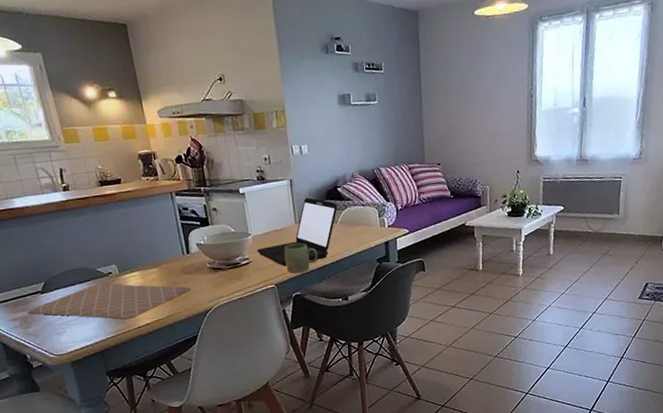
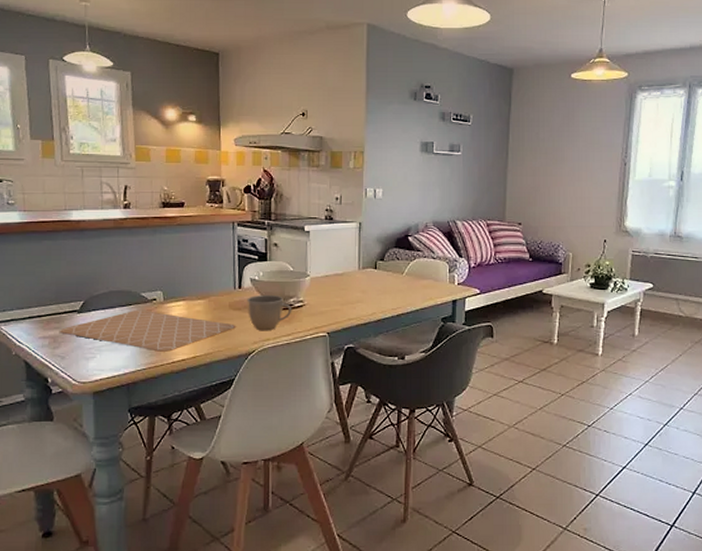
cup: none [196,256,240,290] -> present [246,294,292,330]
laptop: present [257,197,338,267] -> none [313,243,406,315]
mug: present [284,243,318,273] -> none [342,291,378,322]

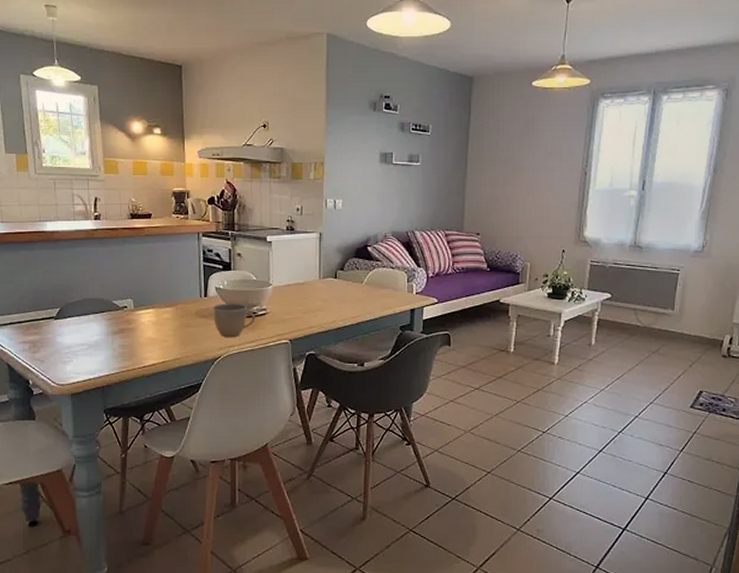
placemat: present [59,309,236,352] -> none [38,316,202,357]

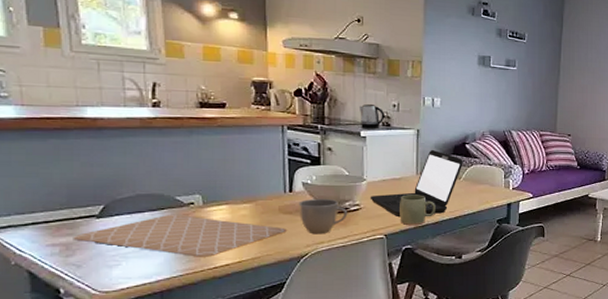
placemat: none [38,316,202,357] -> present [73,214,287,257]
kettle: none [266,208,289,234] -> present [360,103,385,129]
laptop: none [275,253,365,323] -> present [370,149,463,218]
mug: none [303,299,338,330] -> present [400,195,435,225]

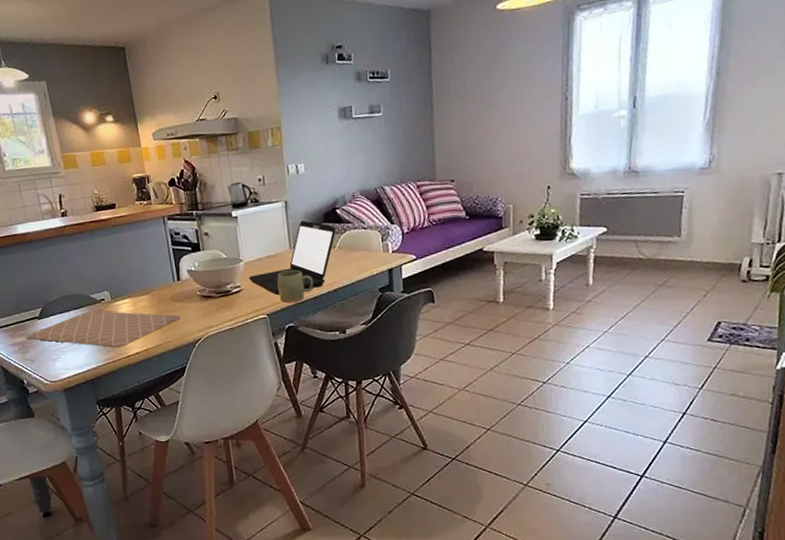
cup: present [298,198,348,233] -> none [186,283,231,319]

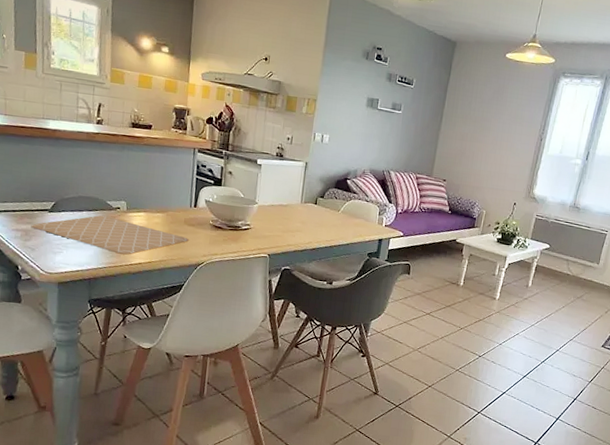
kettle: present [227,181,252,209] -> none [258,134,280,159]
laptop: present [248,220,336,296] -> none [259,181,343,241]
mug: present [277,269,314,303] -> none [282,220,315,249]

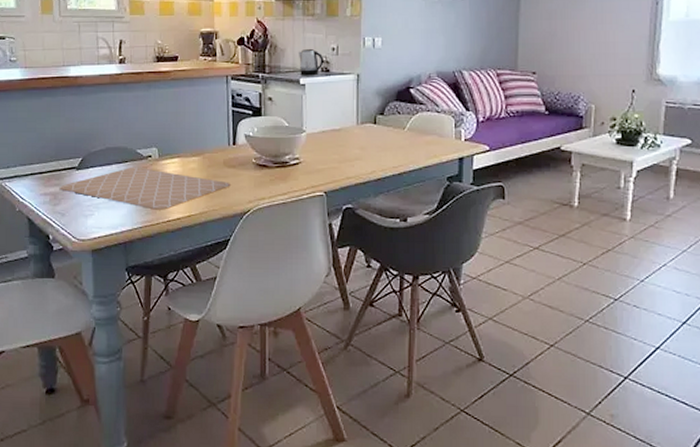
kettle: none [258,134,280,159] -> present [299,48,324,76]

